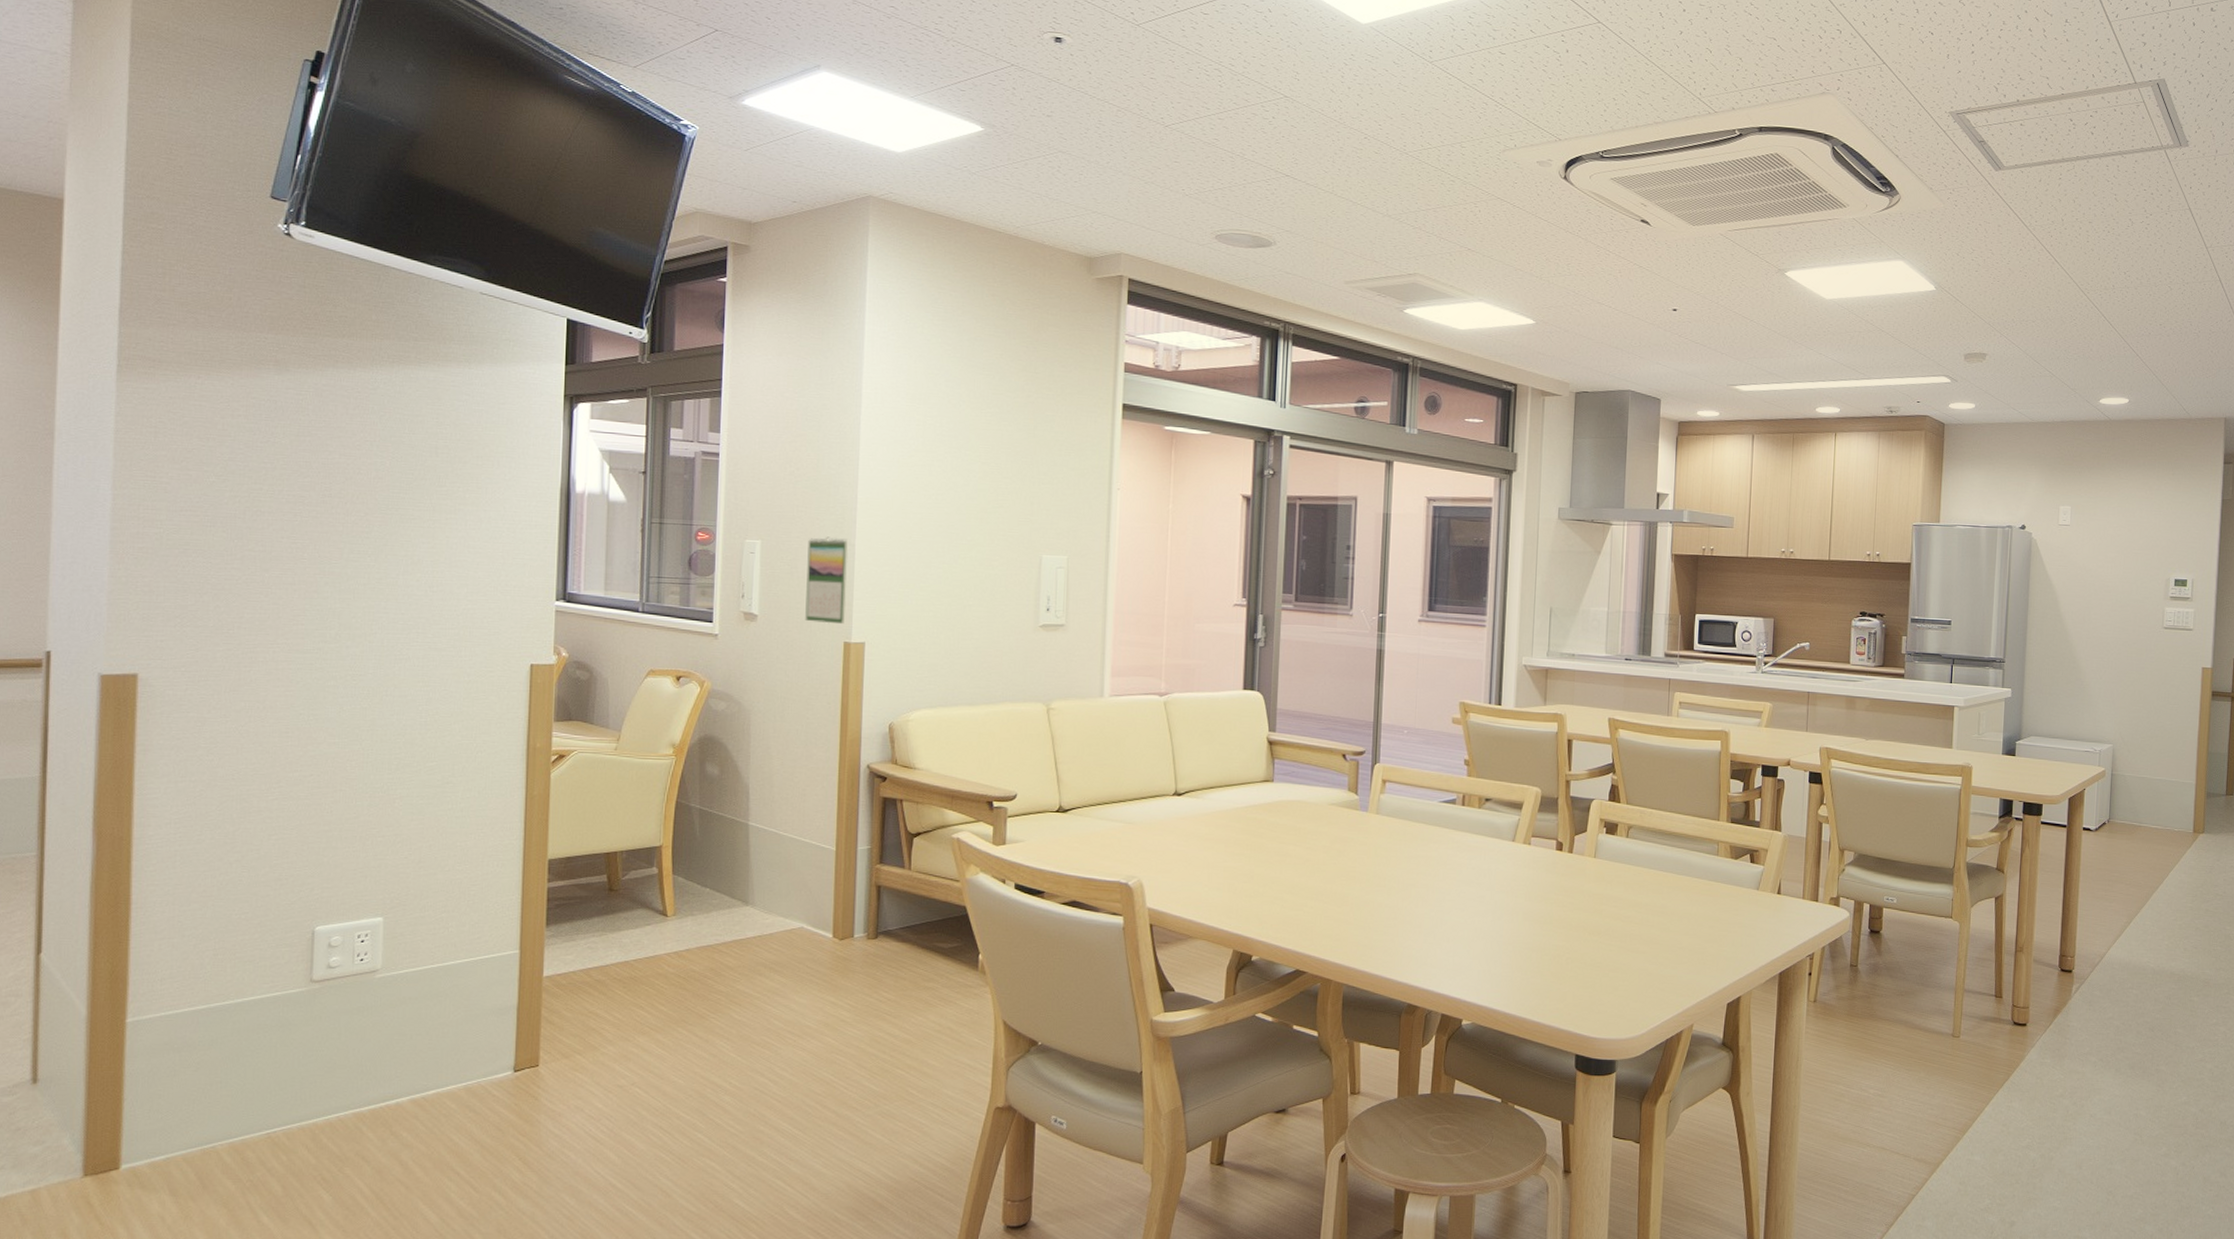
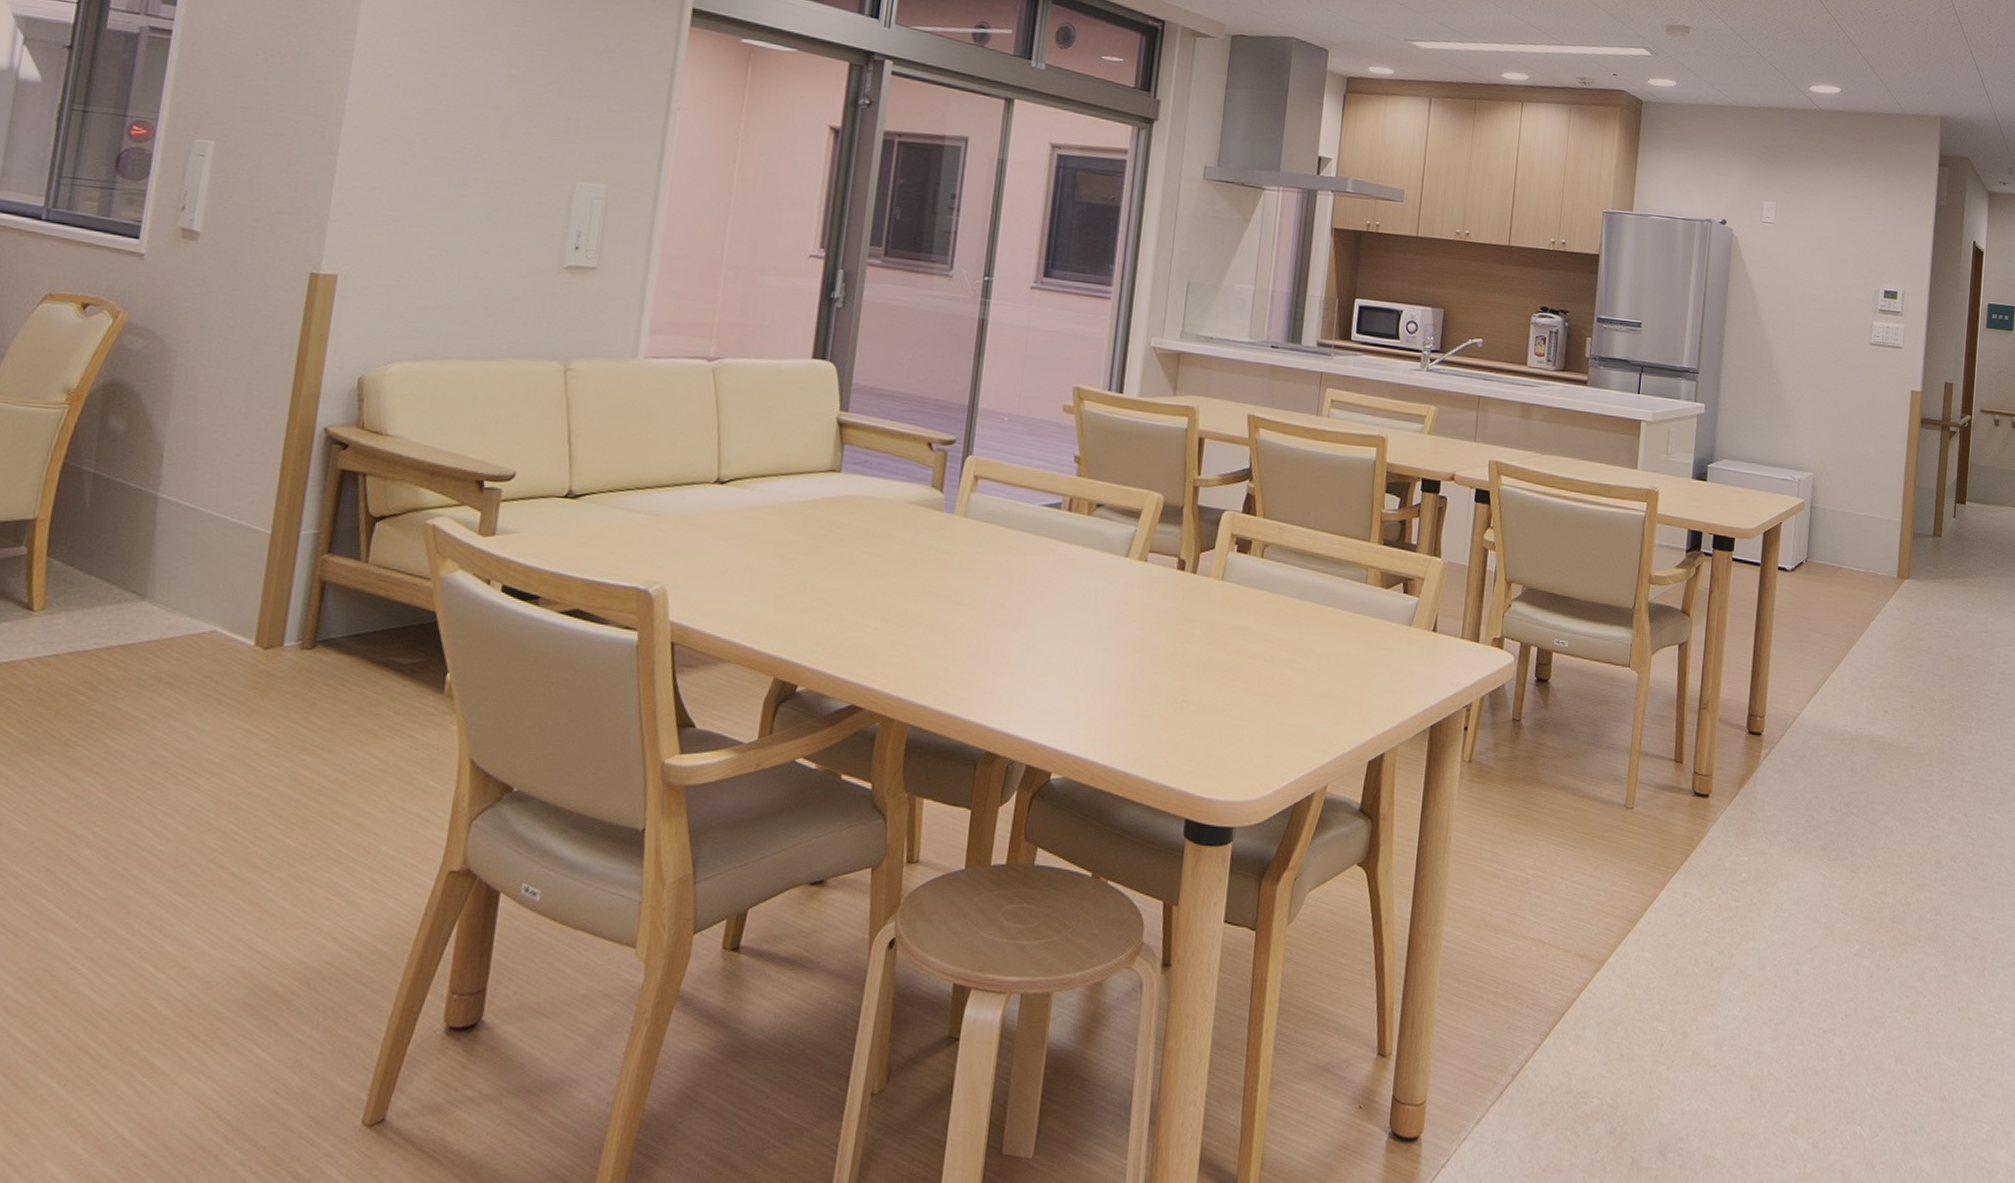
calendar: present [805,536,849,625] -> none [262,141,330,251]

